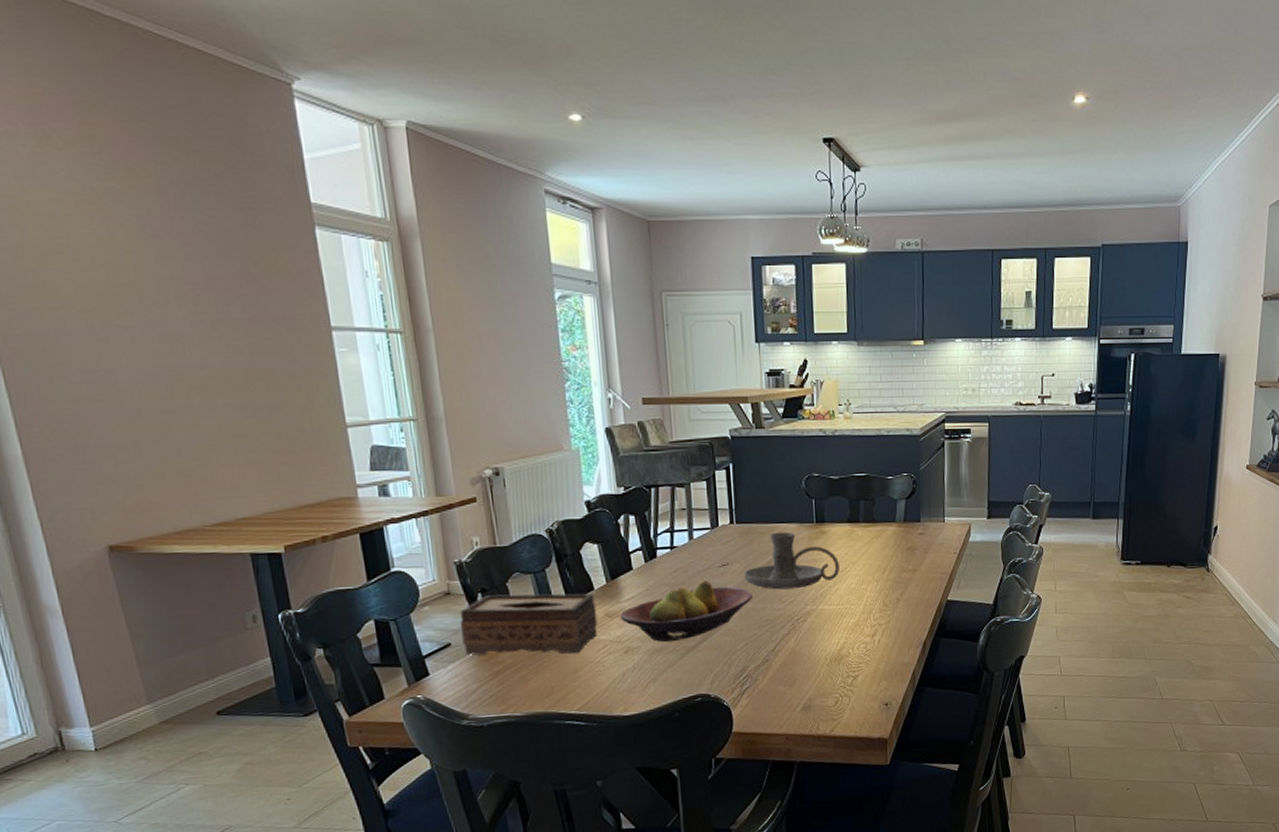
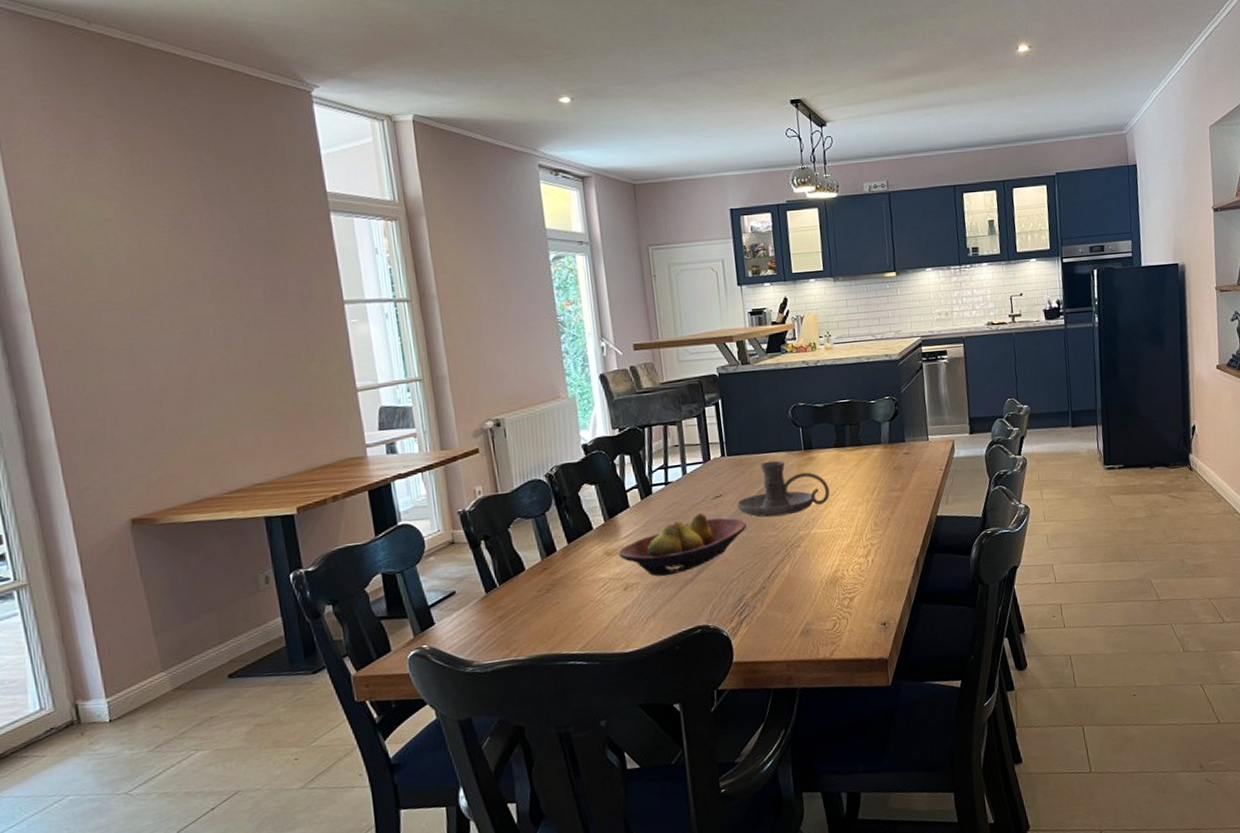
tissue box: present [459,593,598,656] -> none [463,533,598,603]

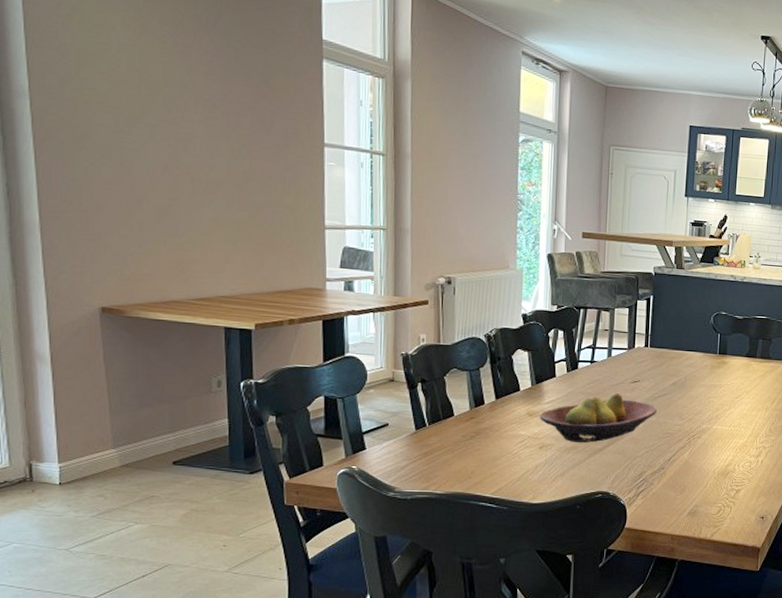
candle holder: present [736,460,830,518] -> none [651,358,735,409]

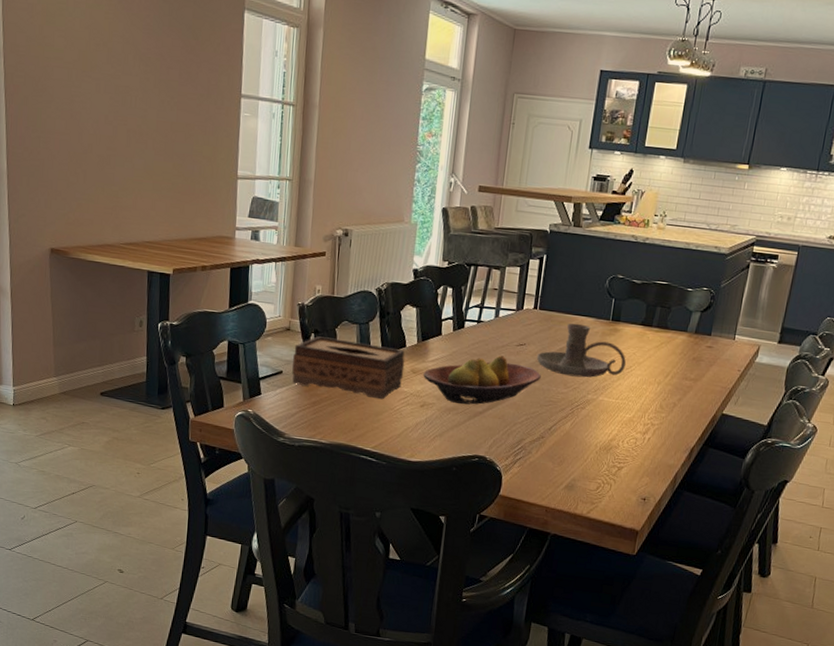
tissue box: none [398,385,520,445] -> present [292,336,405,400]
candle holder: none [651,358,735,409] -> present [536,323,626,378]

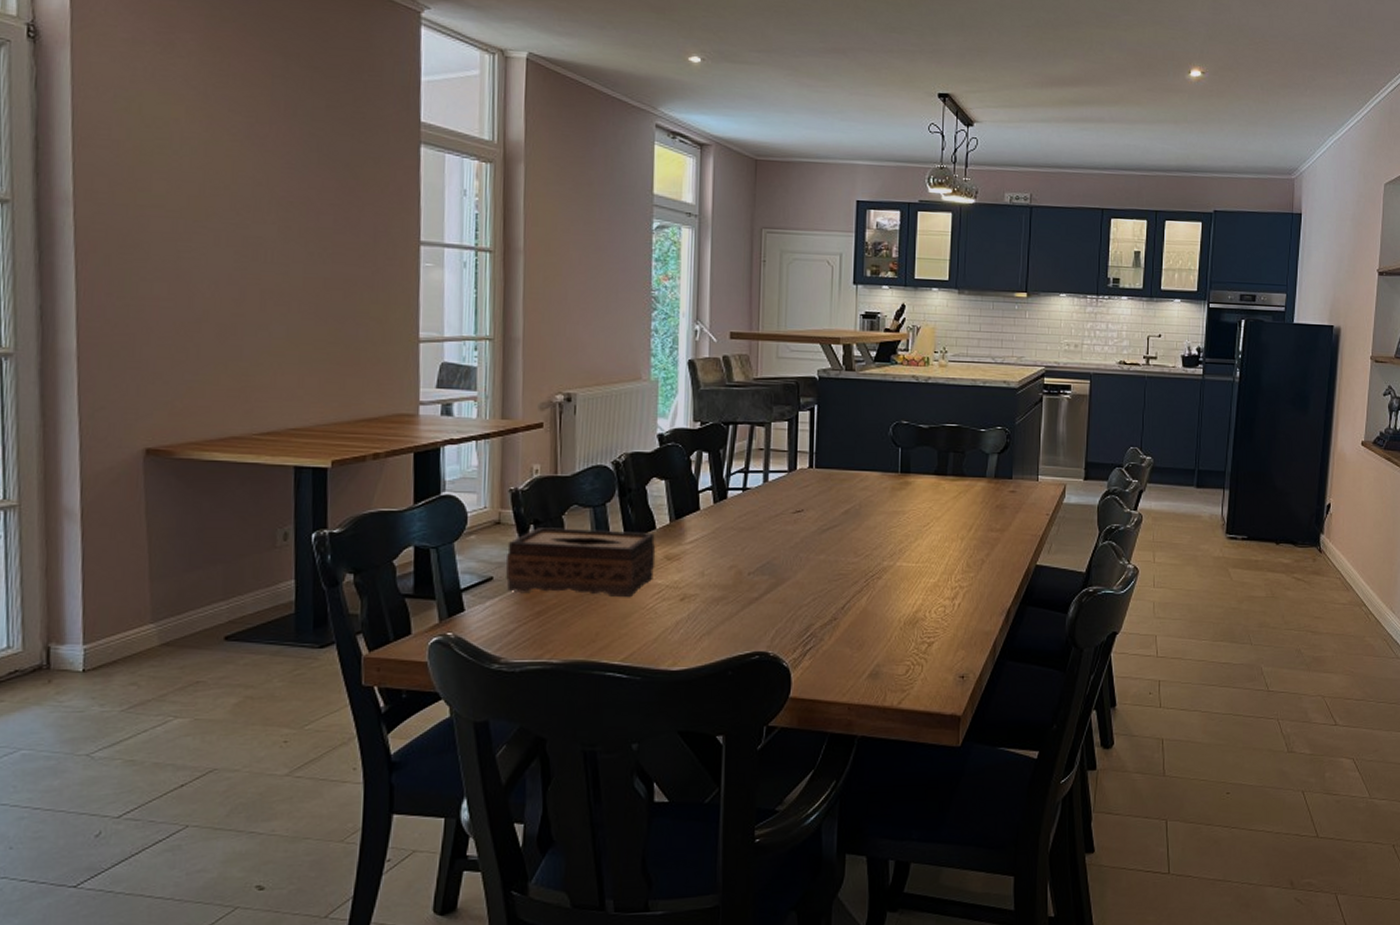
fruit bowl: present [423,355,541,405] -> none [680,527,826,590]
candle holder: present [536,323,626,378] -> none [817,480,922,542]

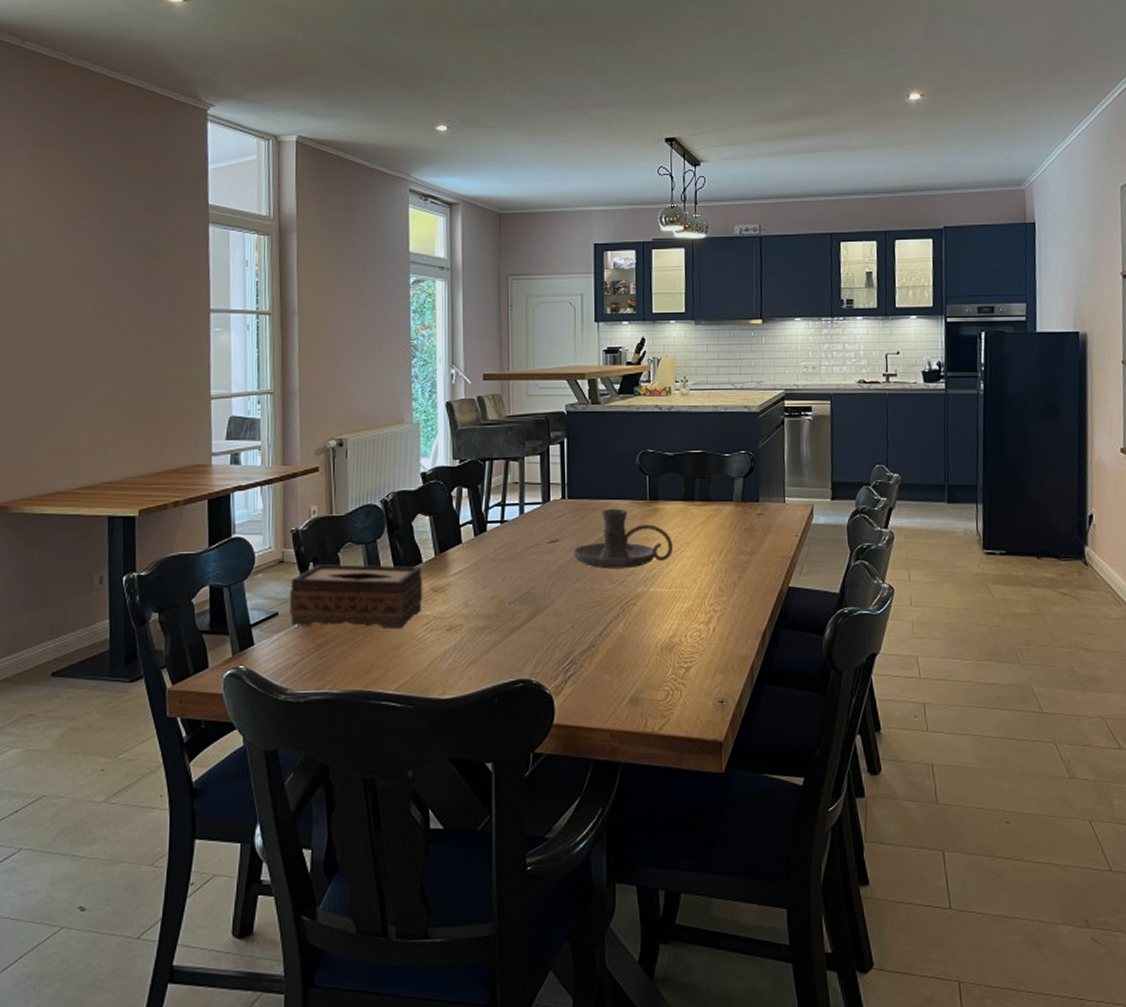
candle holder: none [817,480,922,542] -> present [572,508,673,569]

